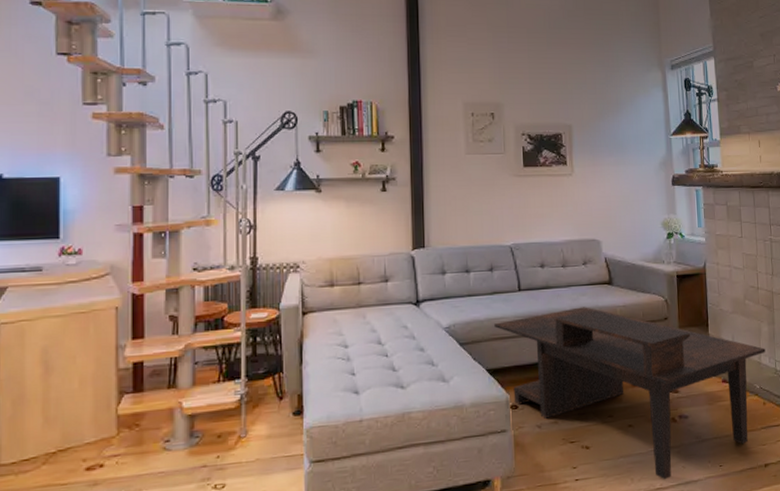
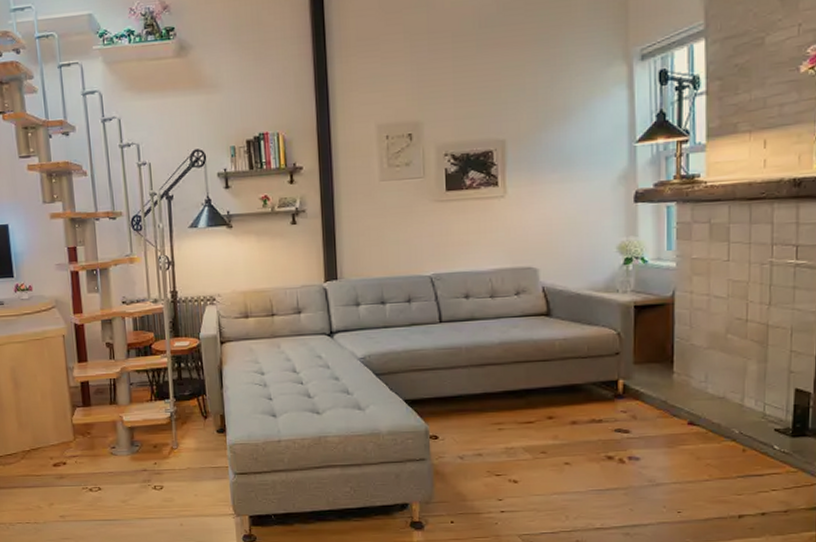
coffee table: present [494,307,766,480] -> none [412,339,751,521]

